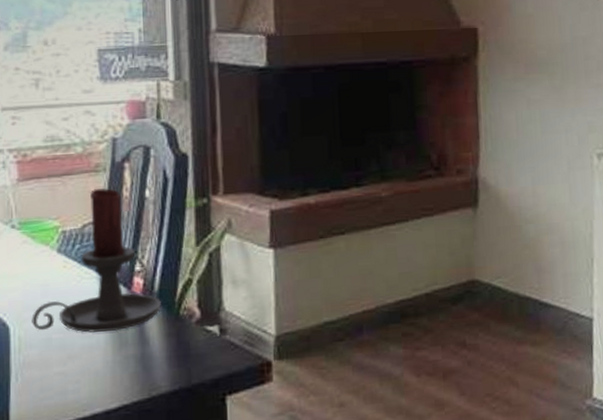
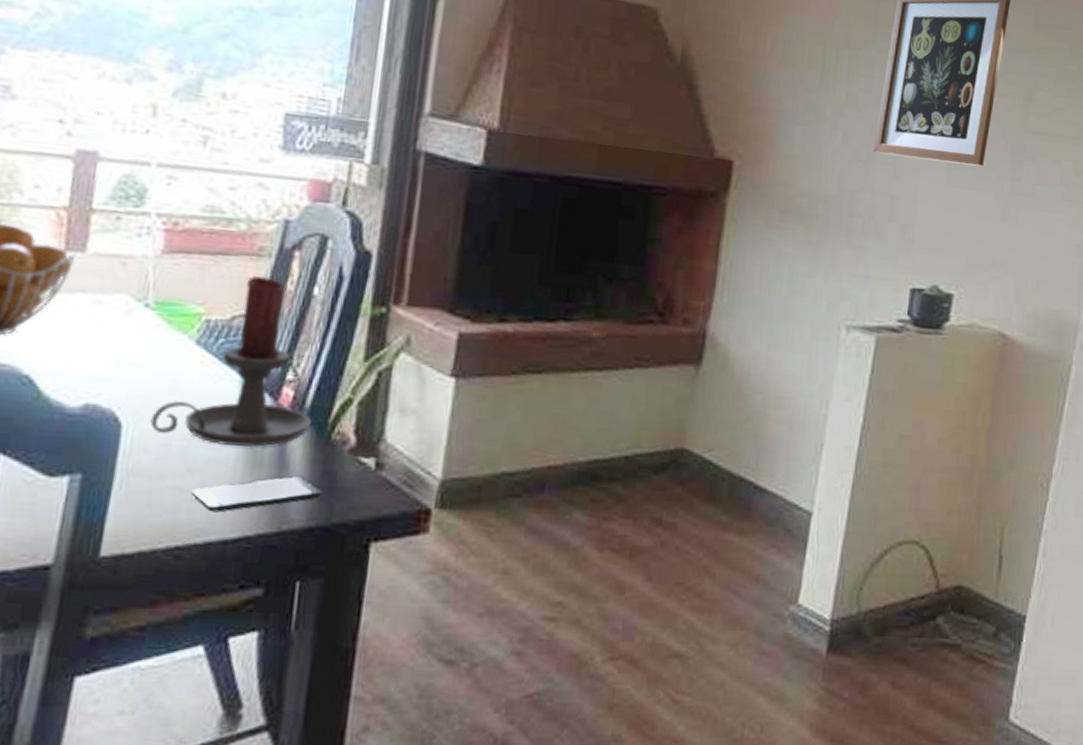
smartphone: none [74,350,180,389] -> present [191,476,323,512]

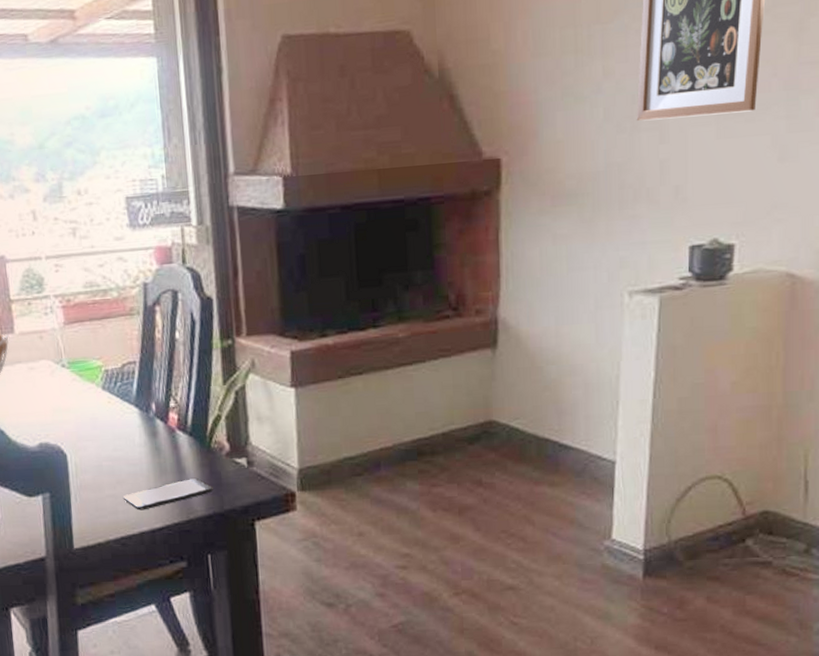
candle holder: present [150,276,311,448] -> none [84,330,194,461]

